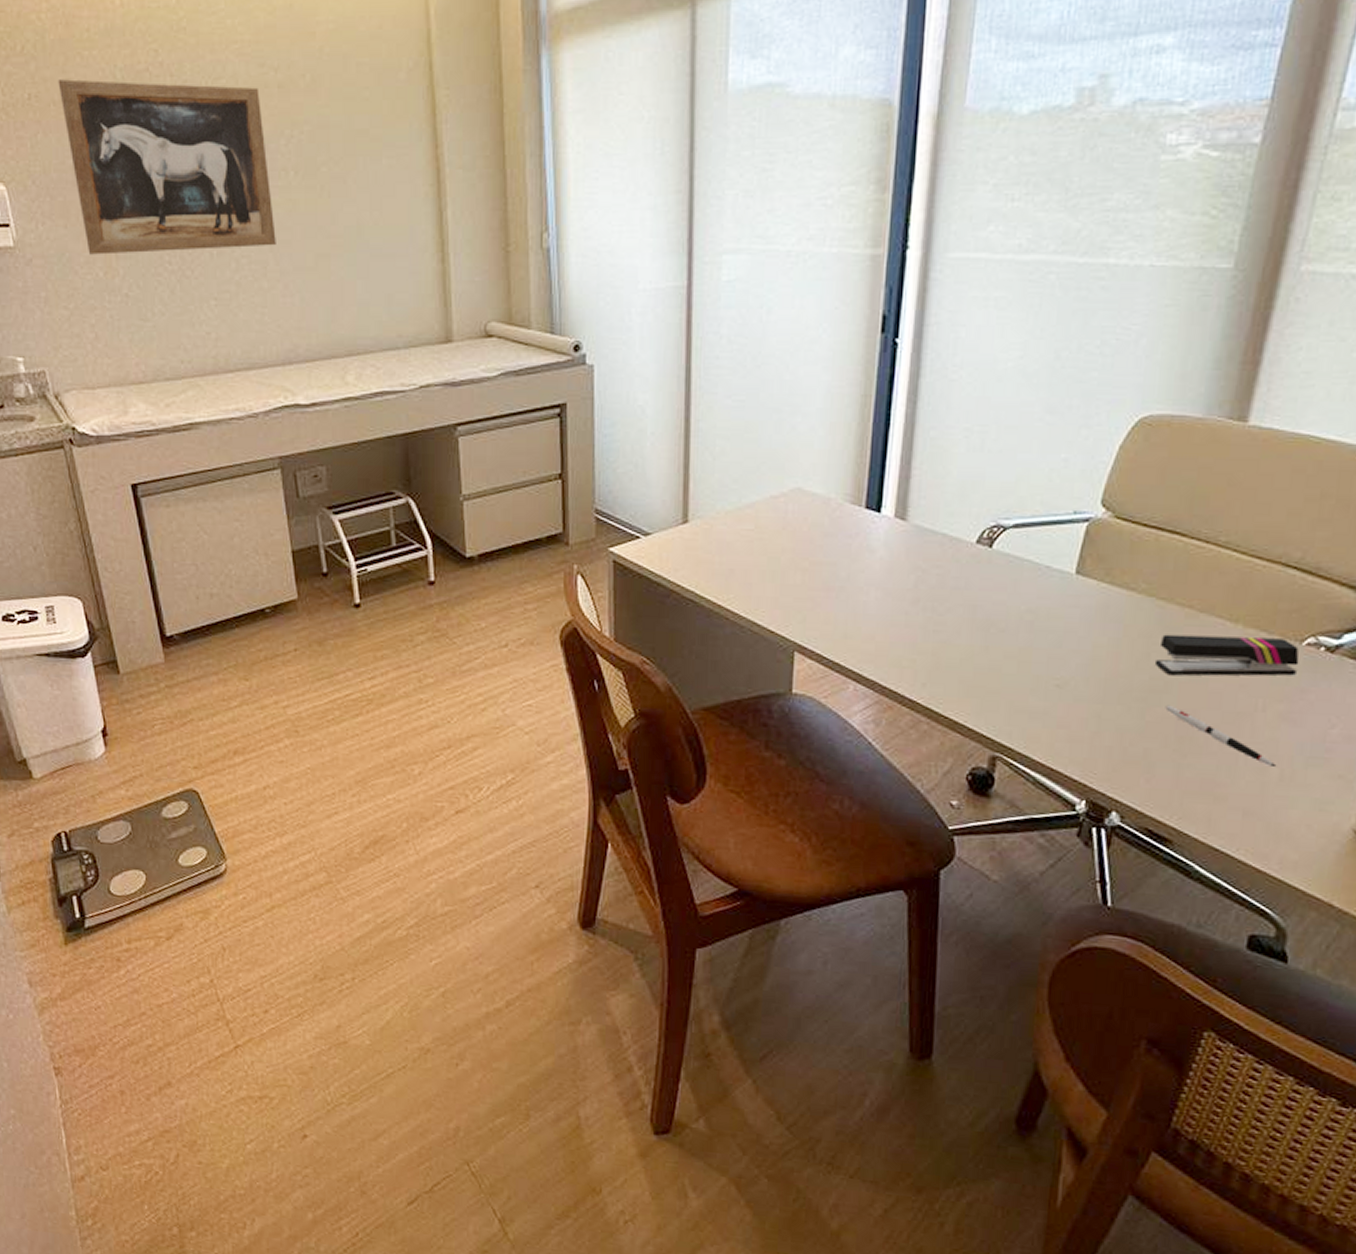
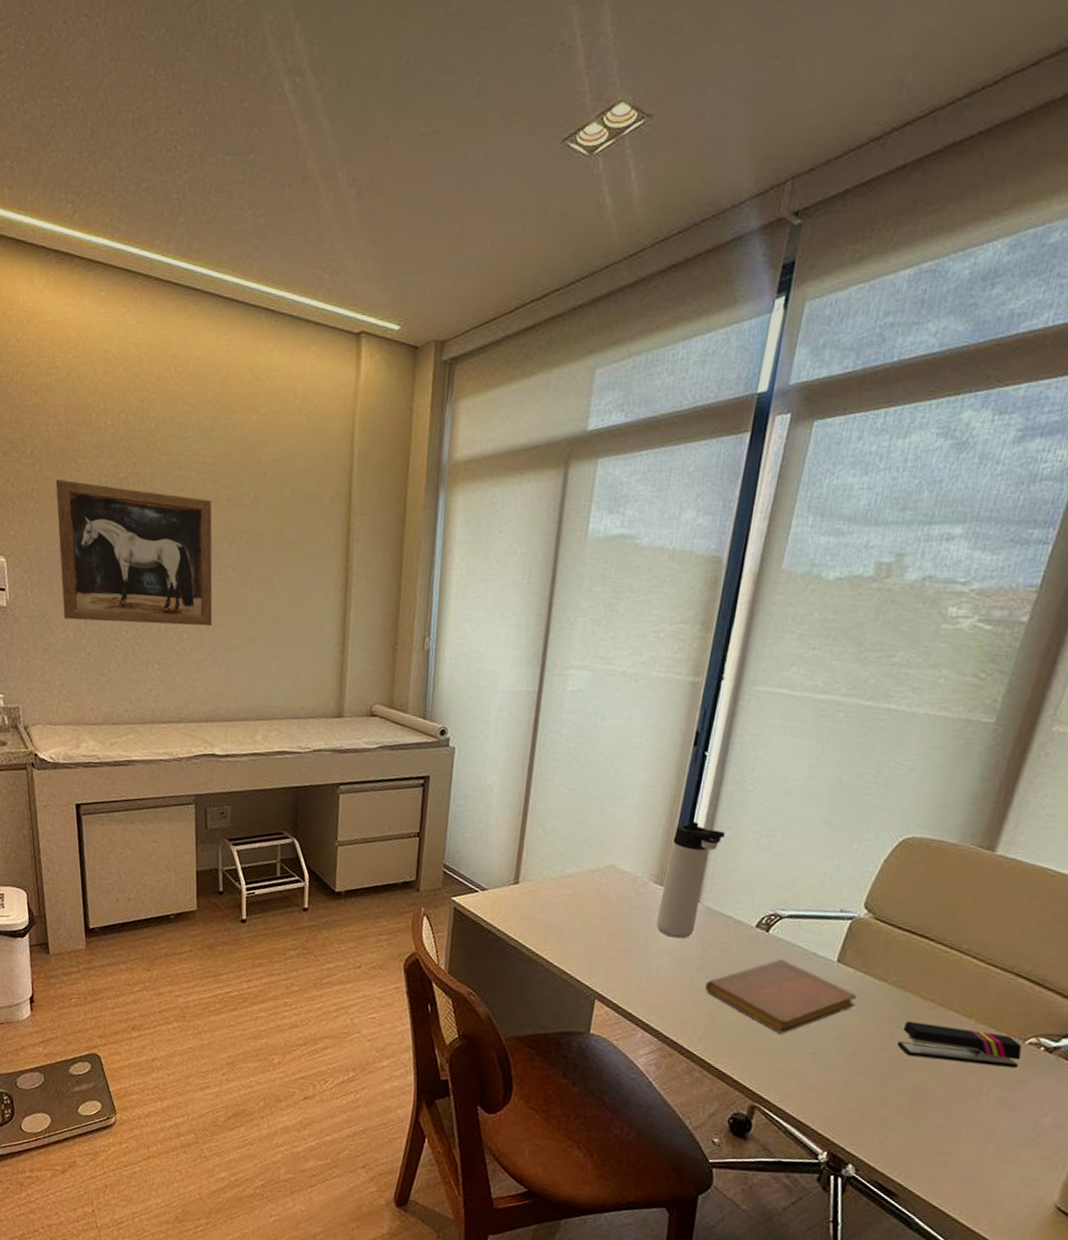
thermos bottle: none [858,424,930,567] -> present [656,821,726,939]
notebook: none [924,578,1102,667] -> present [705,959,856,1034]
pen: present [1165,705,1277,768] -> none [902,1080,994,1145]

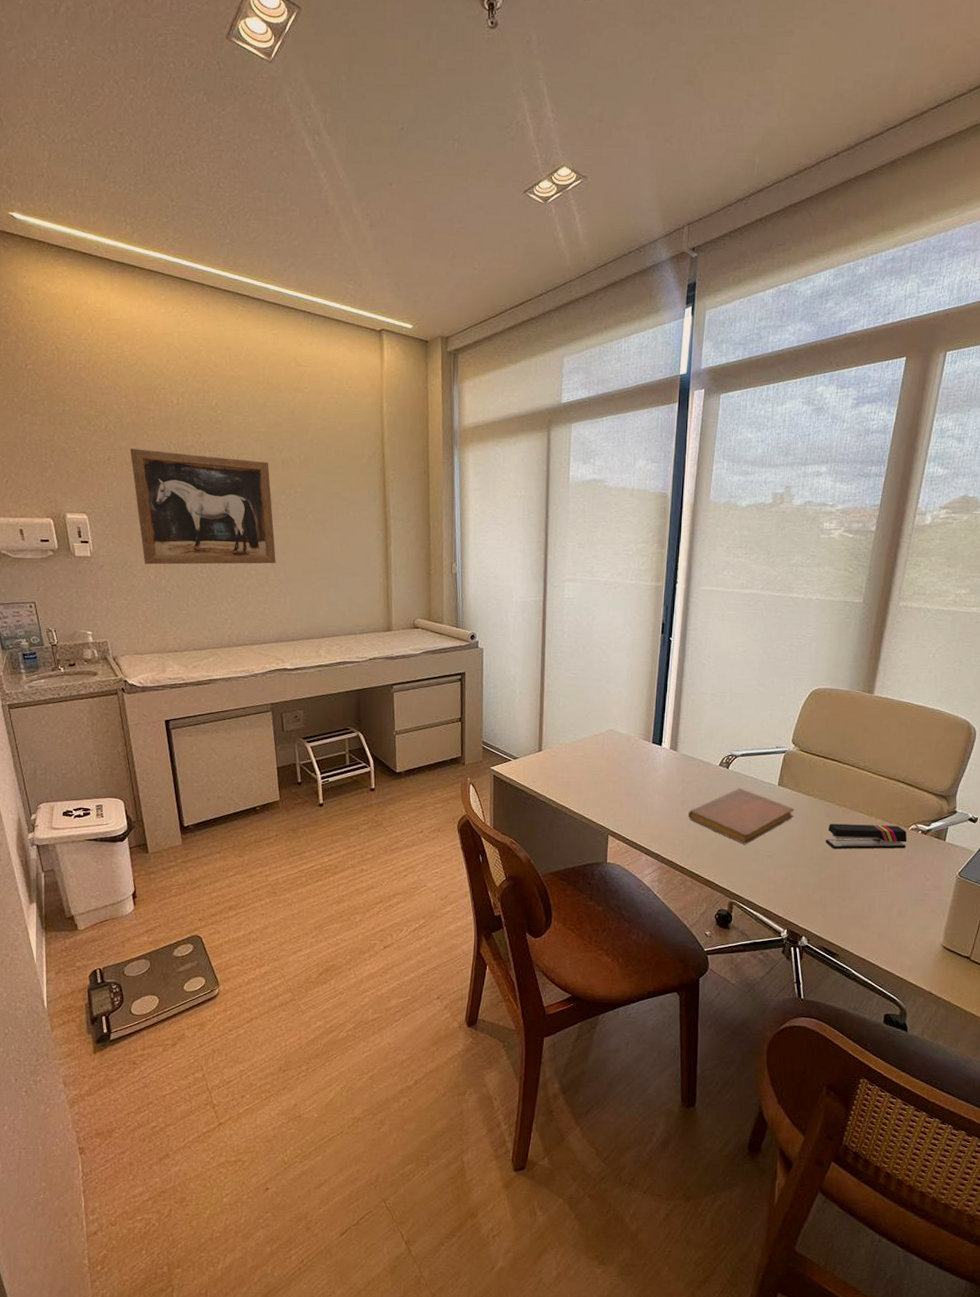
thermos bottle: present [656,821,726,939] -> none [648,691,691,781]

